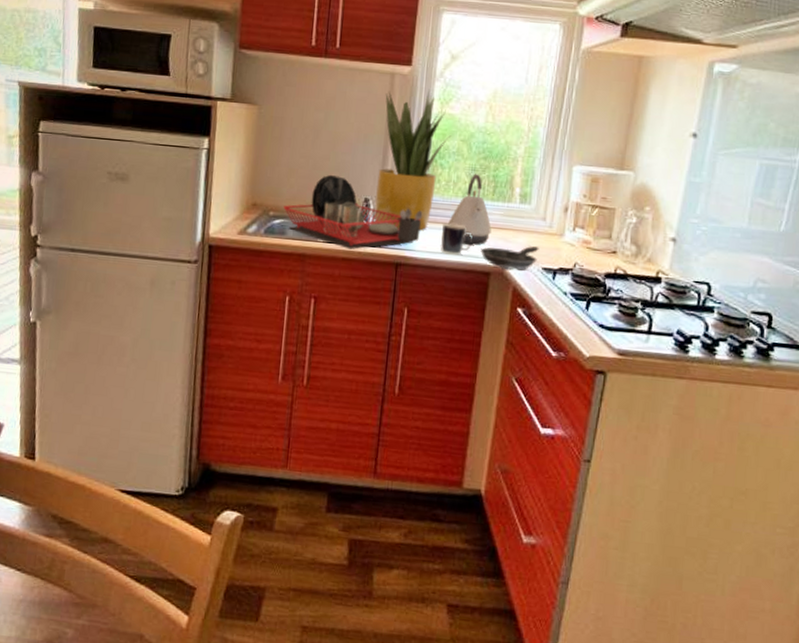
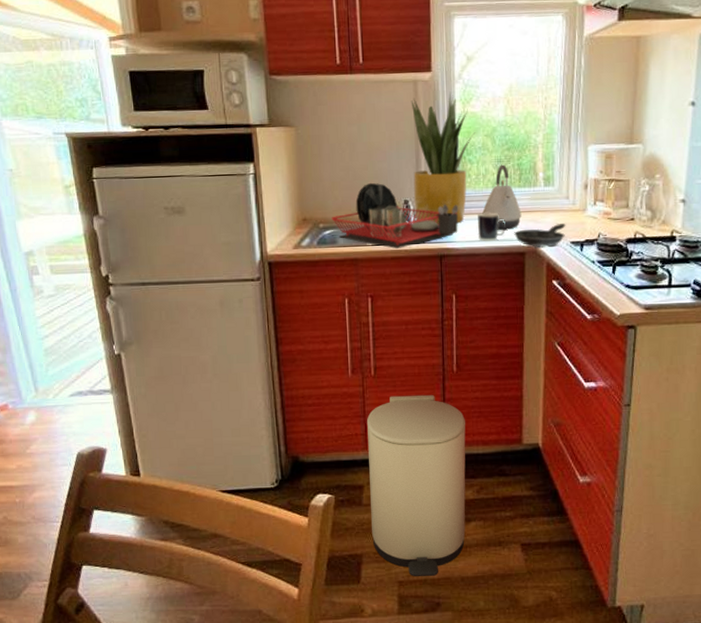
pedal bin: none [279,411,402,626] -> present [367,394,466,576]

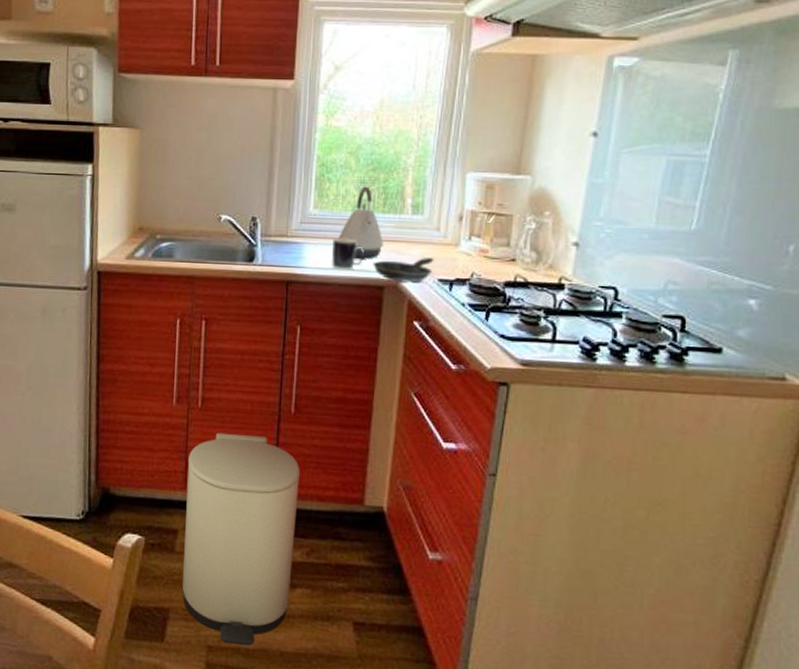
dish rack: present [331,182,459,250] -> none [170,194,312,270]
planter: present [411,91,476,224] -> none [261,102,339,246]

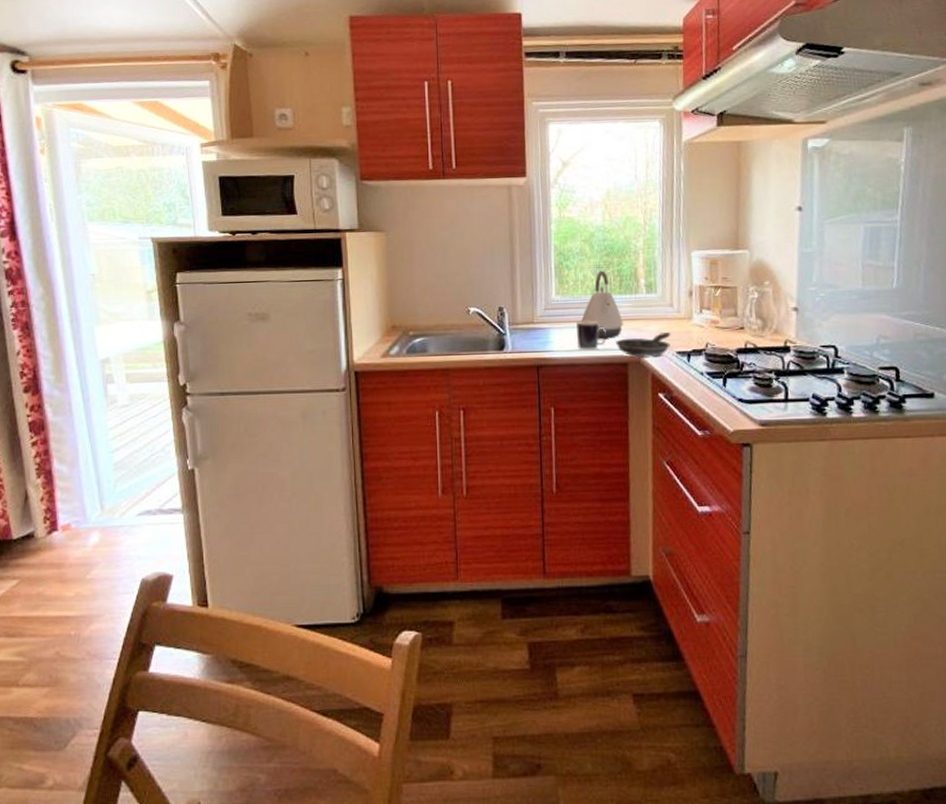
pedal bin: present [182,432,301,645] -> none [458,518,569,731]

